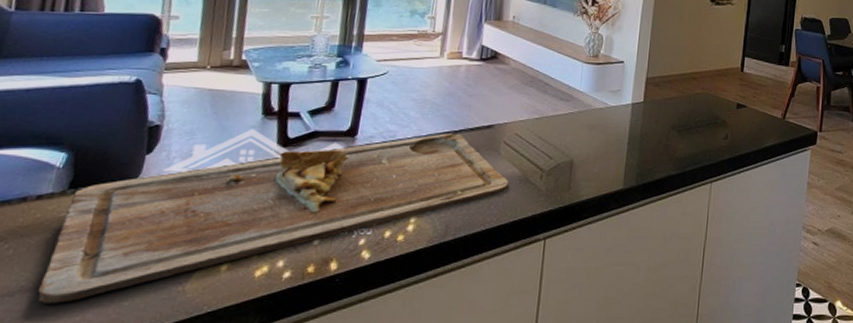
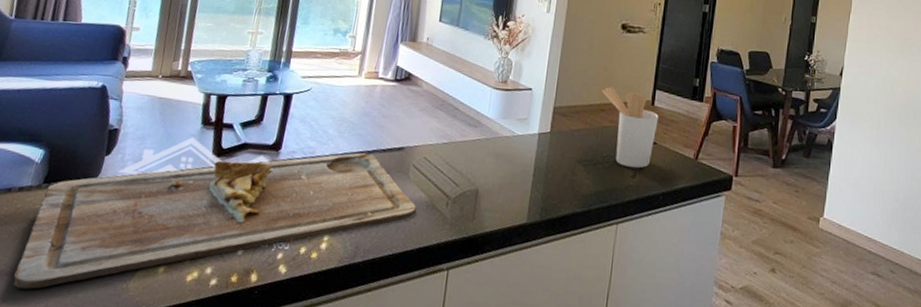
utensil holder: none [692,56,748,131] -> present [601,86,659,169]

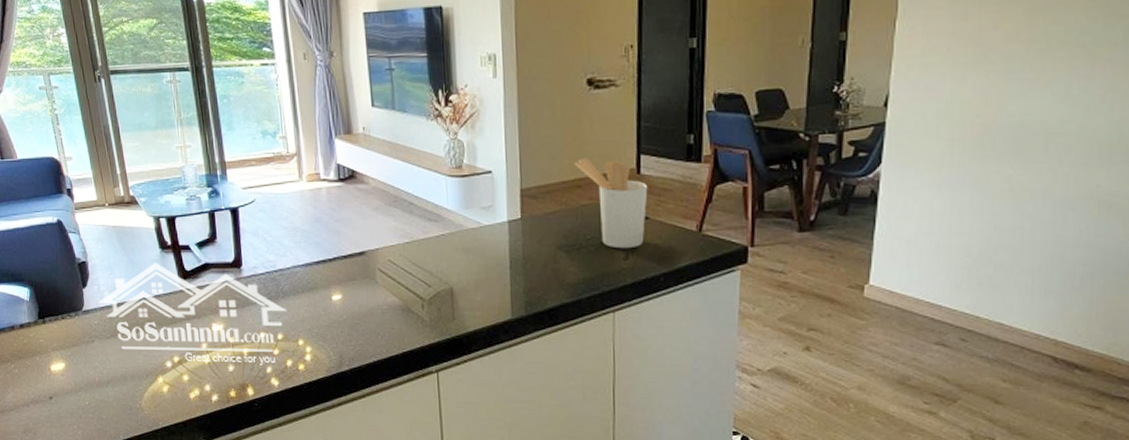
cutting board: present [13,152,416,289] -> none [42,261,391,414]

